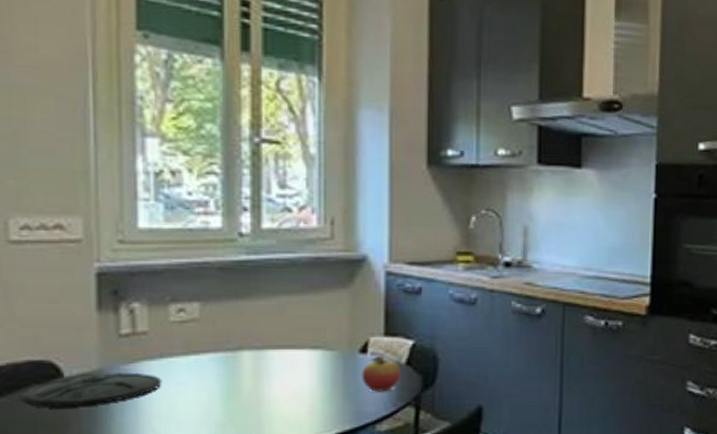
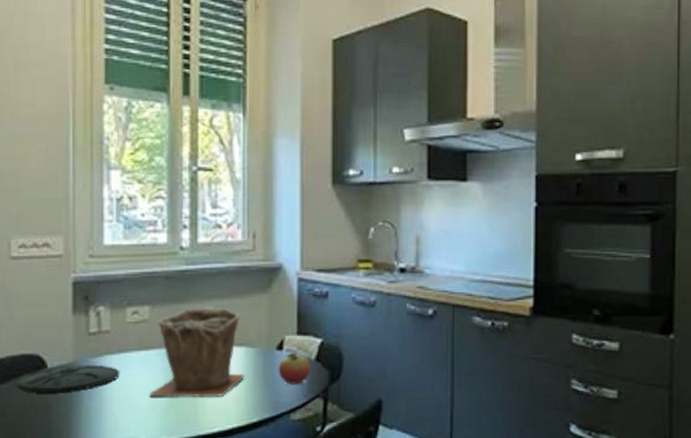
plant pot: none [201,304,321,409] -> present [149,307,245,398]

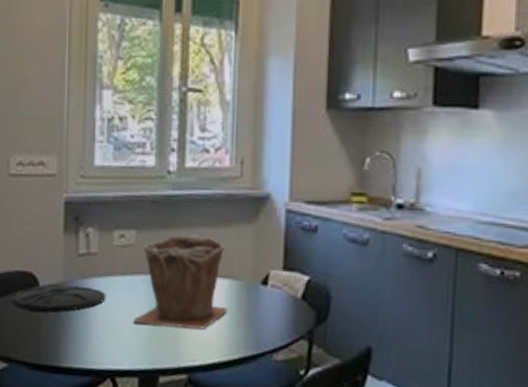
fruit: present [278,353,311,385] -> none [262,289,297,323]

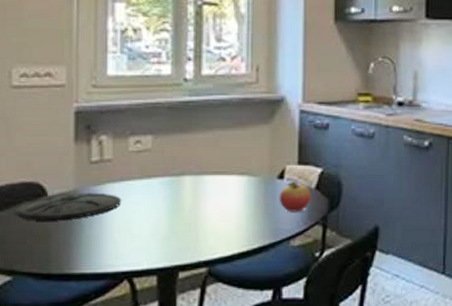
plant pot: present [133,234,227,329] -> none [151,137,246,225]
fruit: none [262,289,297,323] -> present [279,182,311,212]

